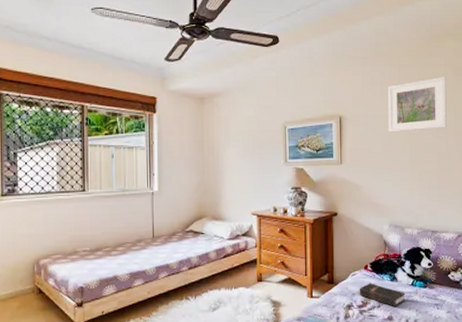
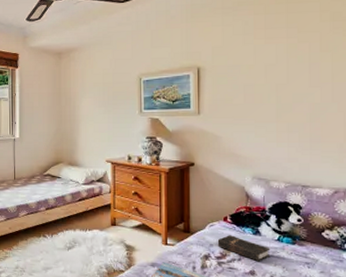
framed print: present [387,76,447,132] -> none [251,22,321,83]

